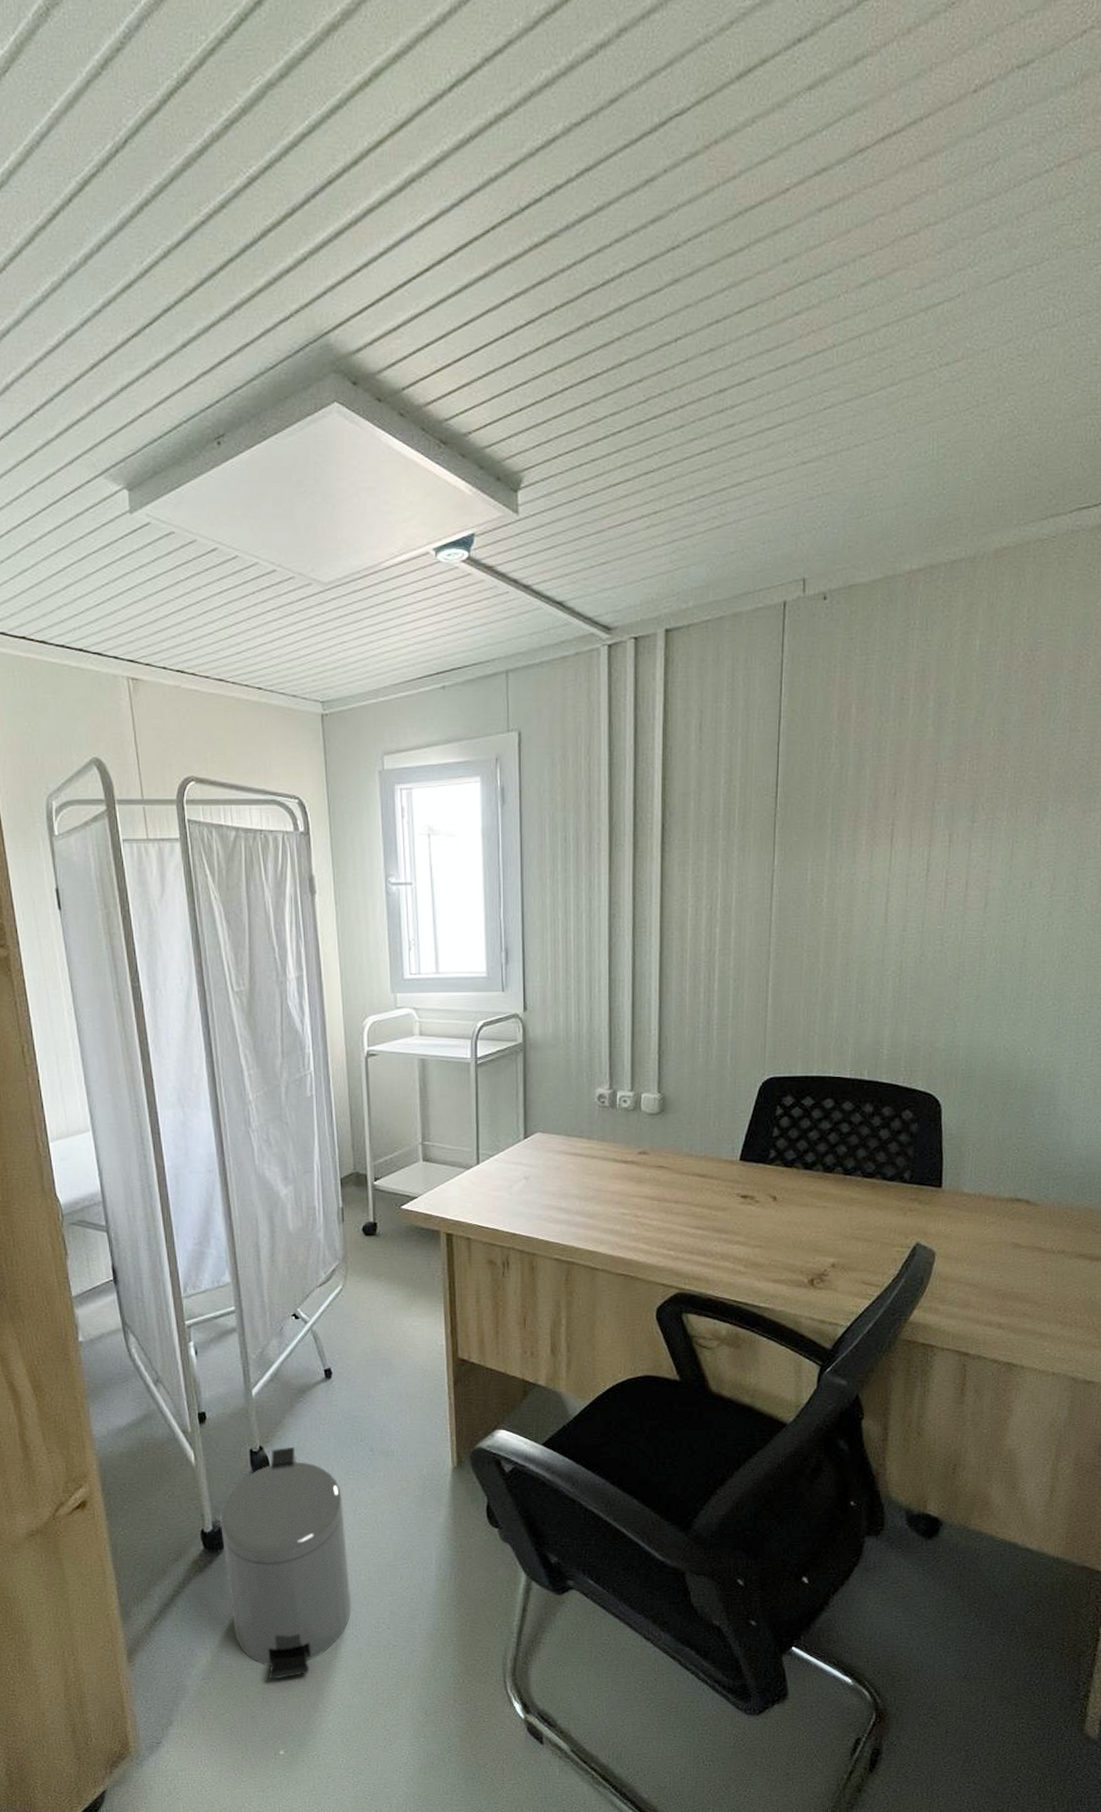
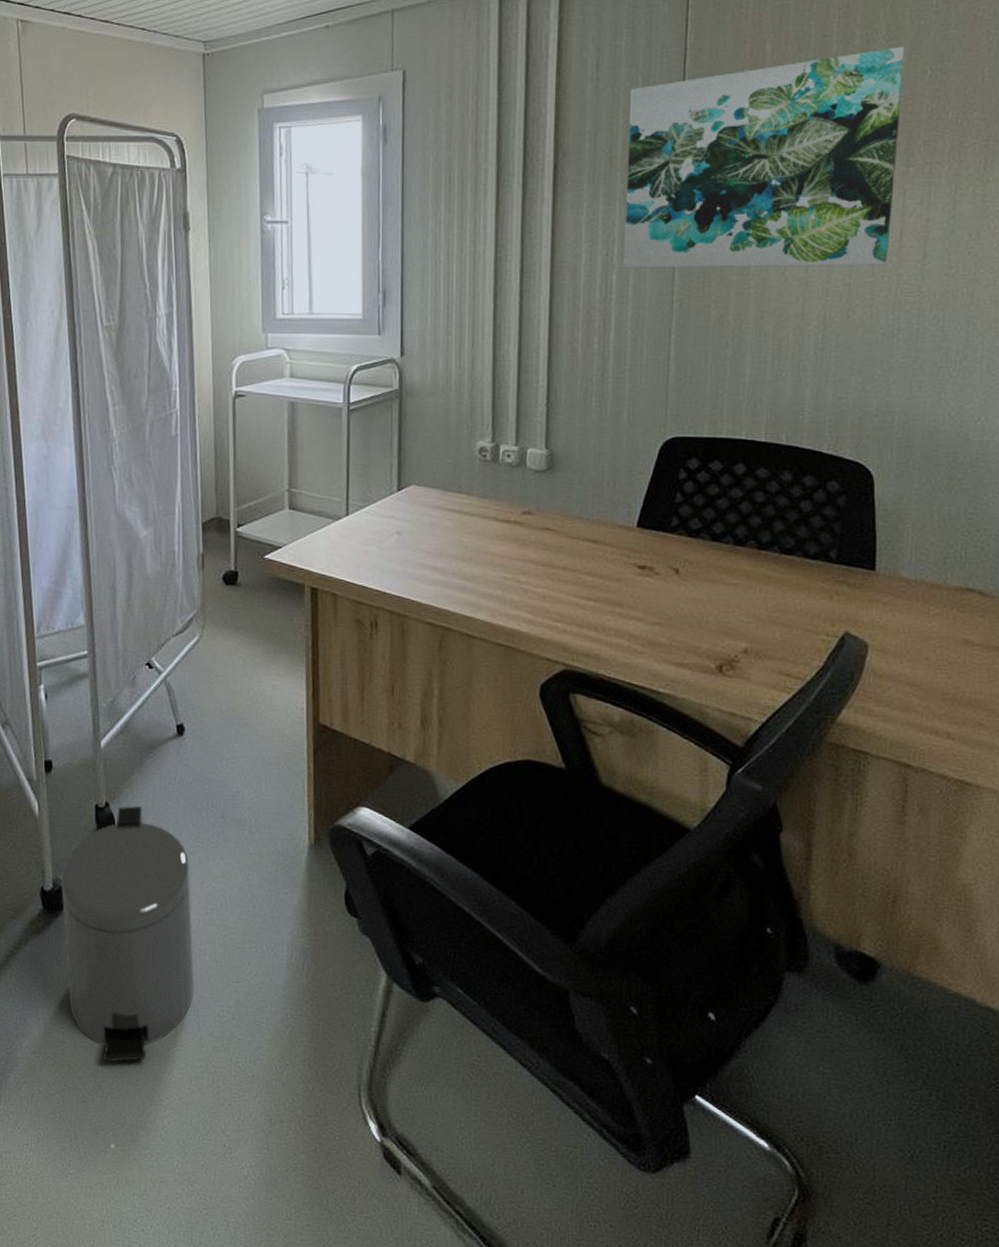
wall art: none [726,709,972,922] -> present [623,46,906,269]

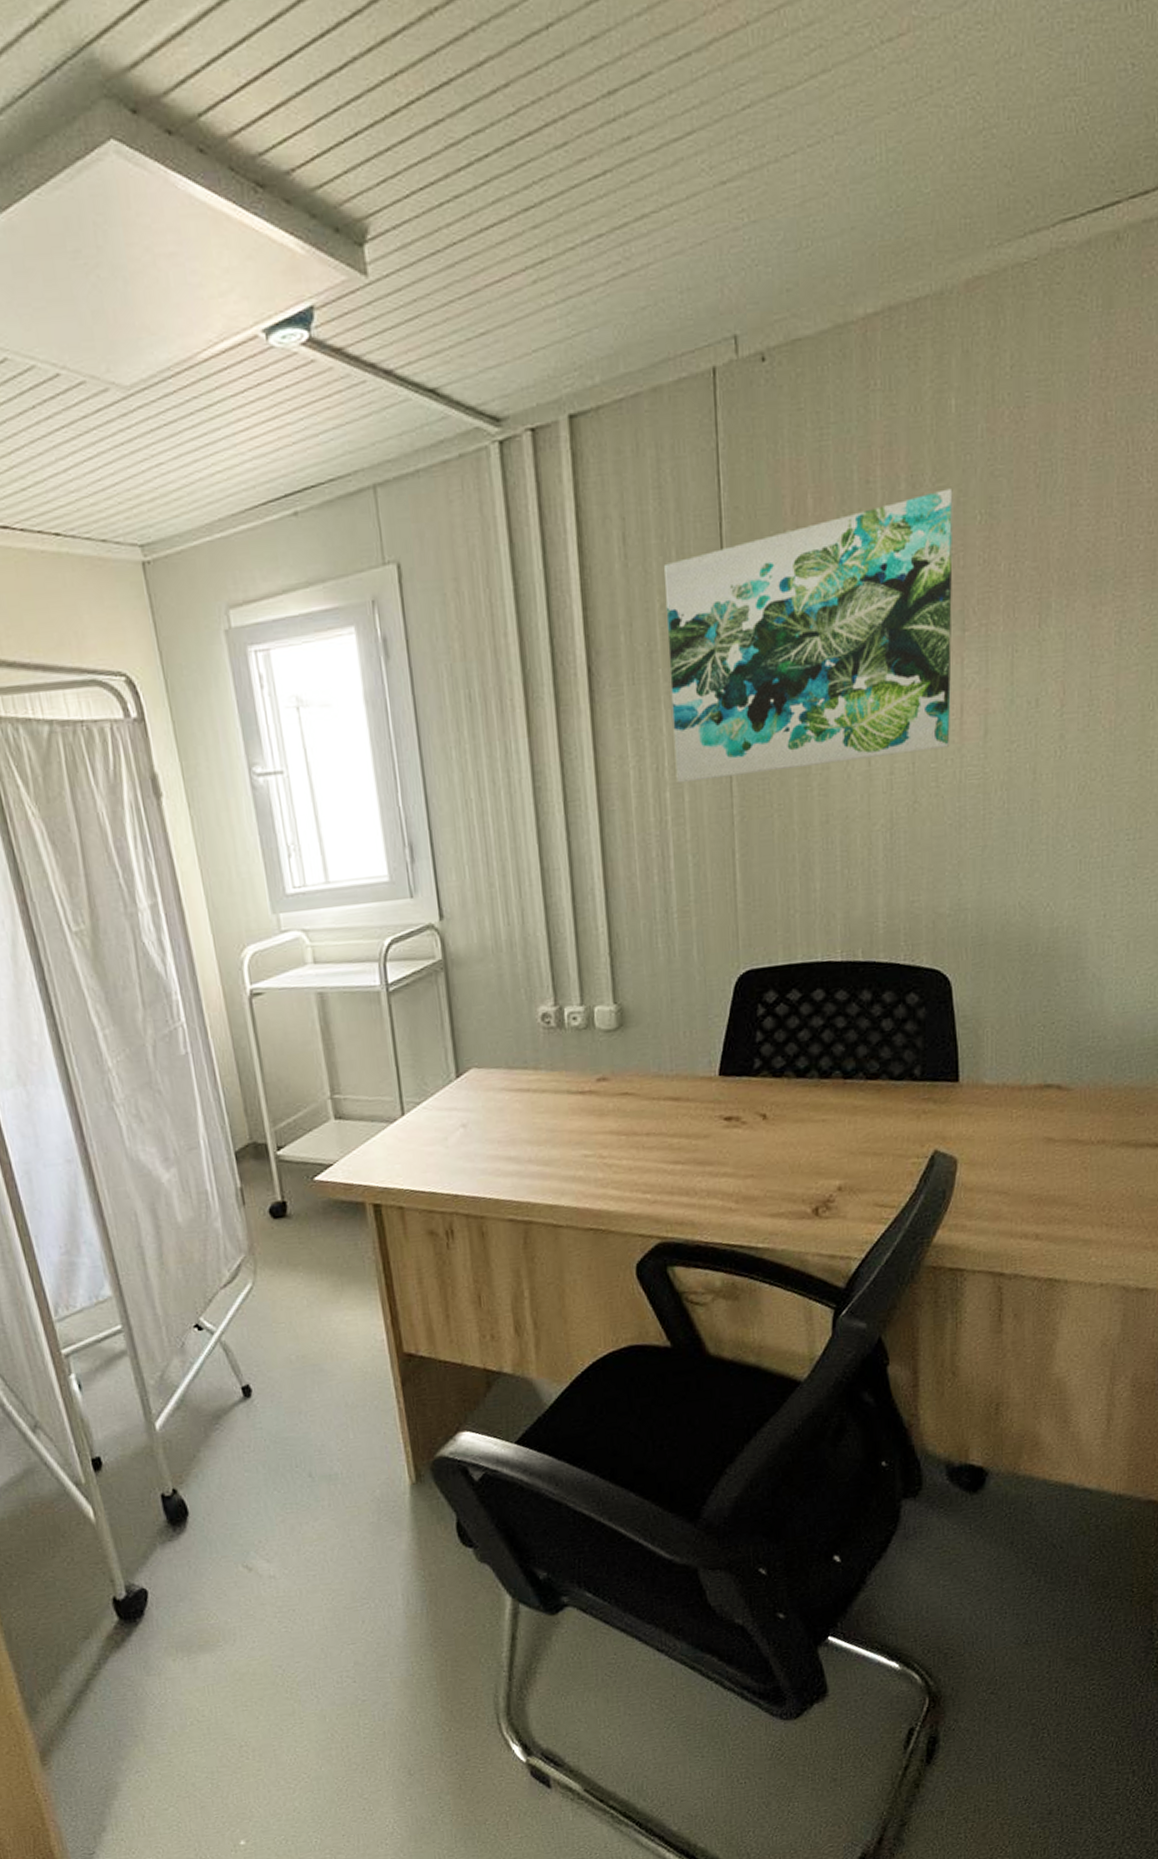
trash can: present [61,806,195,1062] -> none [134,1484,308,1761]

